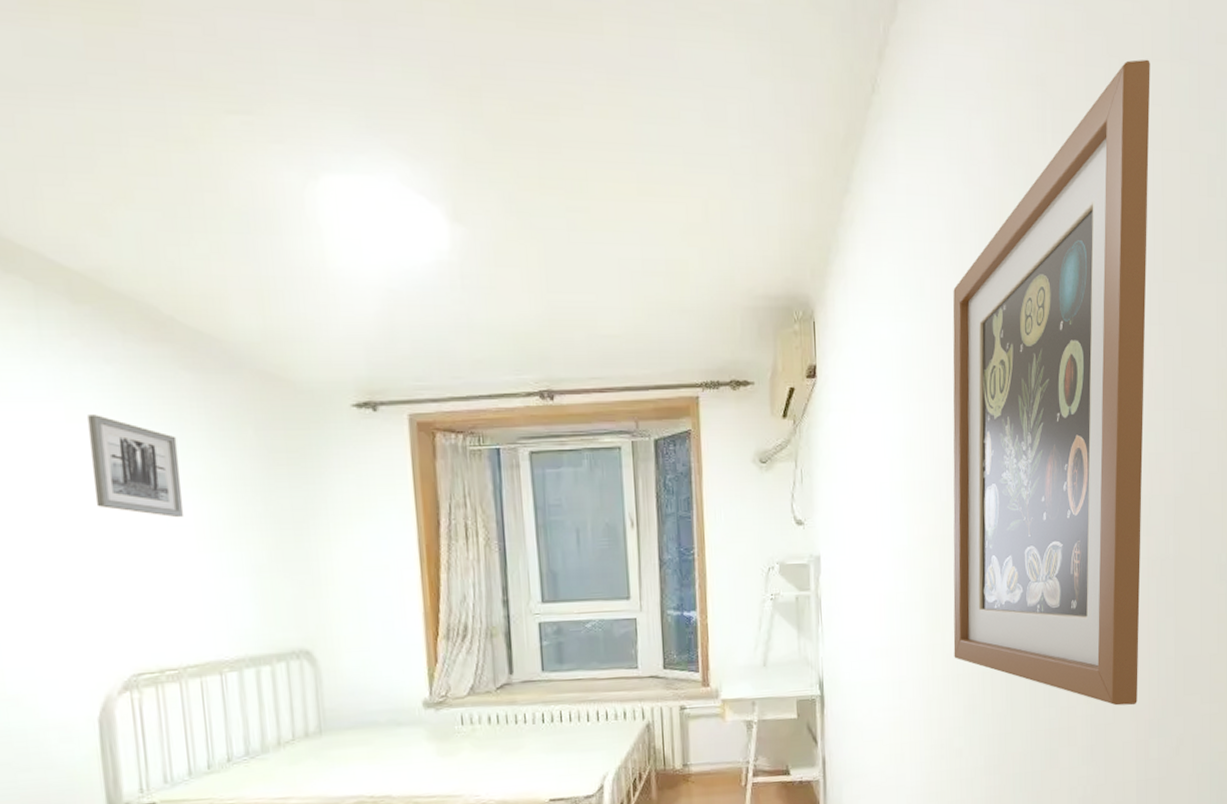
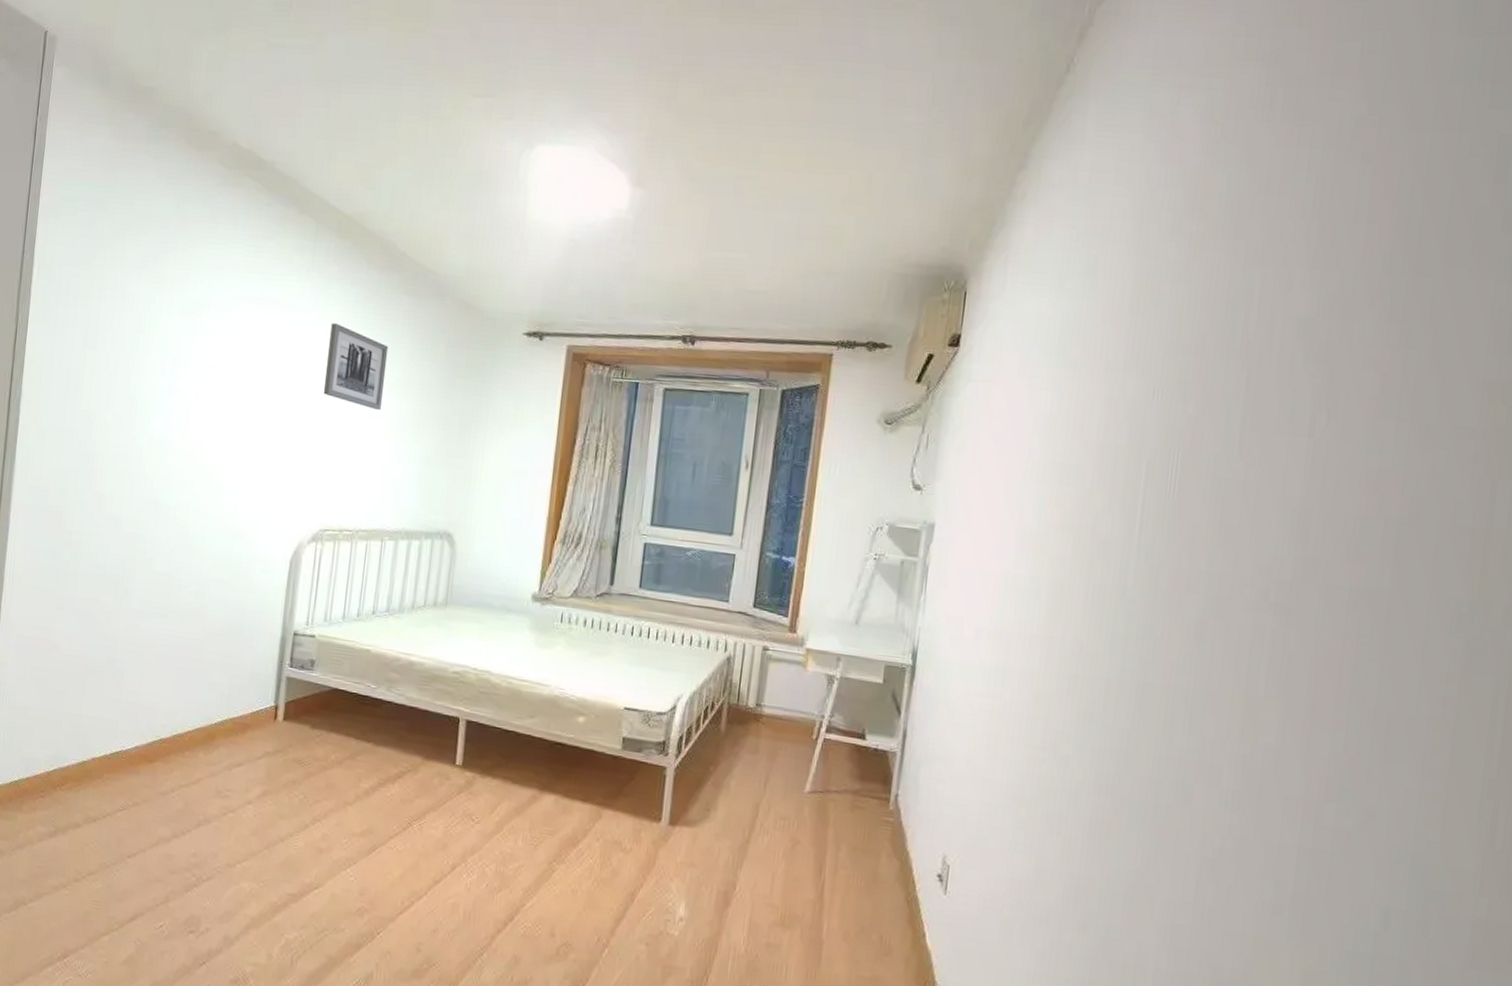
wall art: present [952,59,1151,706] -> none [1074,30,1428,757]

